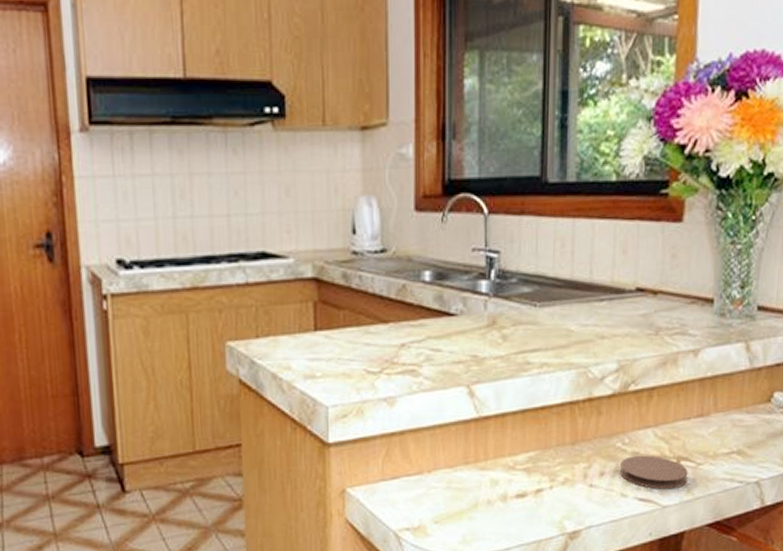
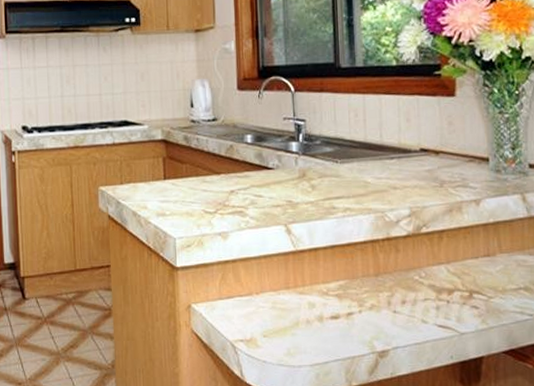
coaster: present [620,455,688,489] -> none [419,287,481,318]

